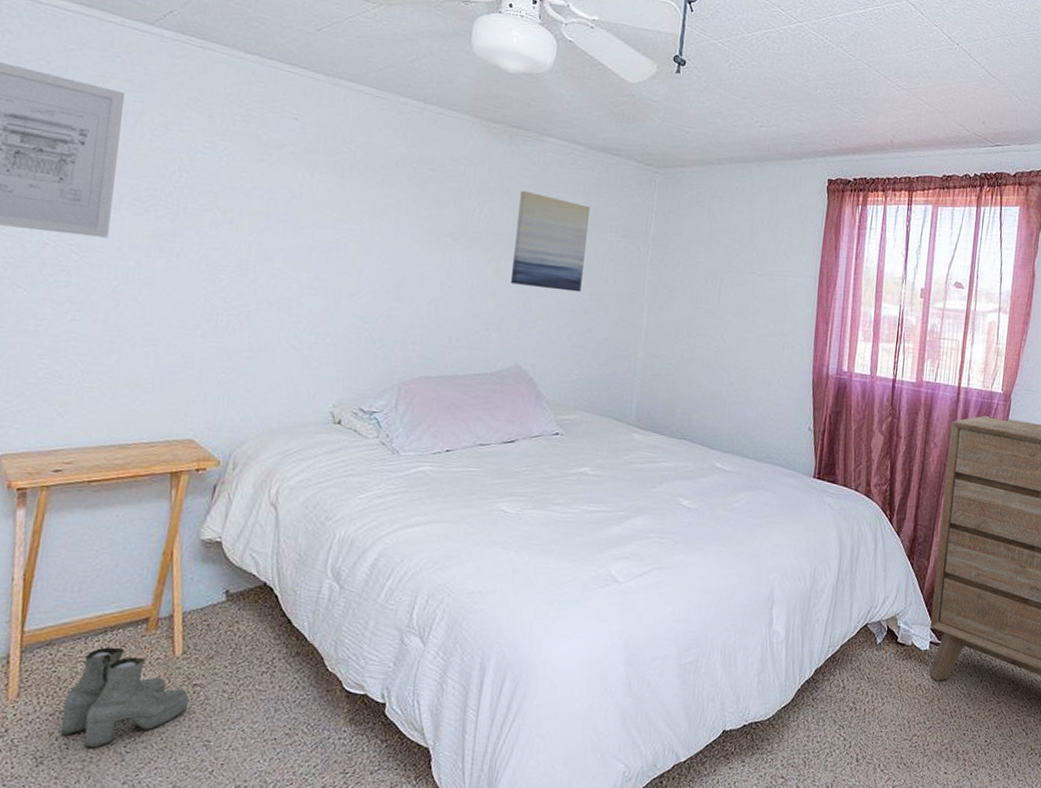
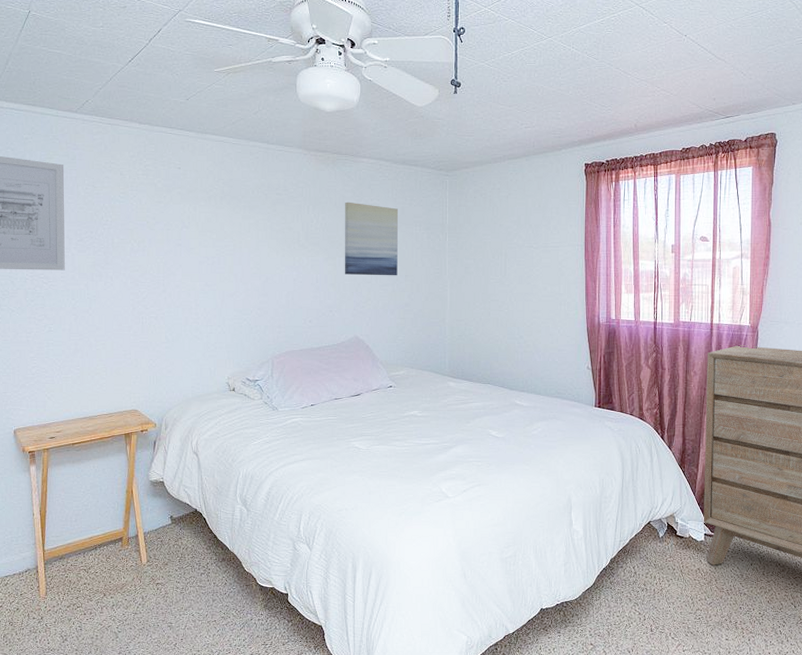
boots: present [61,647,188,748] -> none [76,559,154,629]

